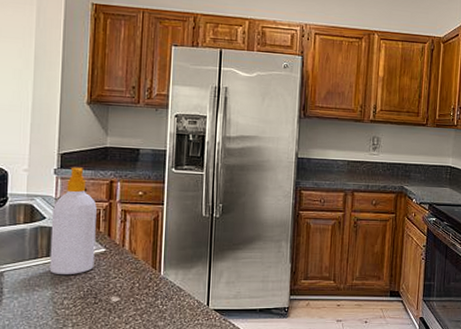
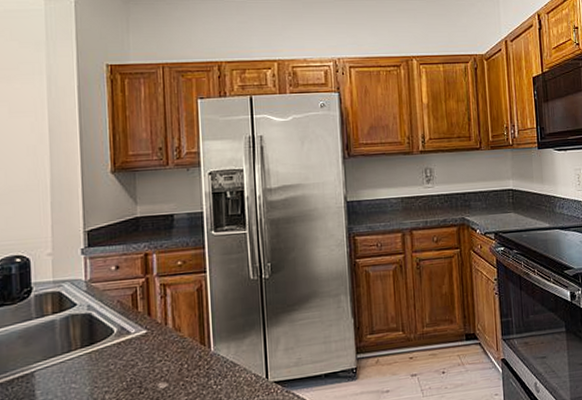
soap bottle: present [49,167,97,274] -> none [82,243,136,367]

